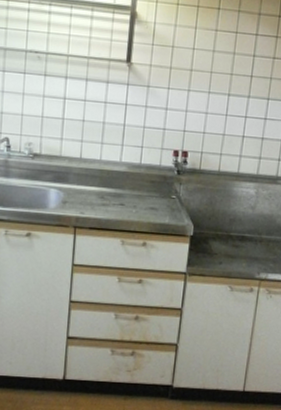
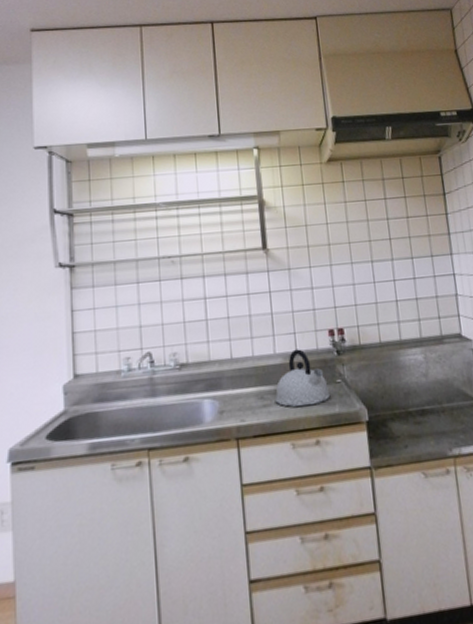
kettle: none [113,161,164,213] -> present [274,349,331,407]

